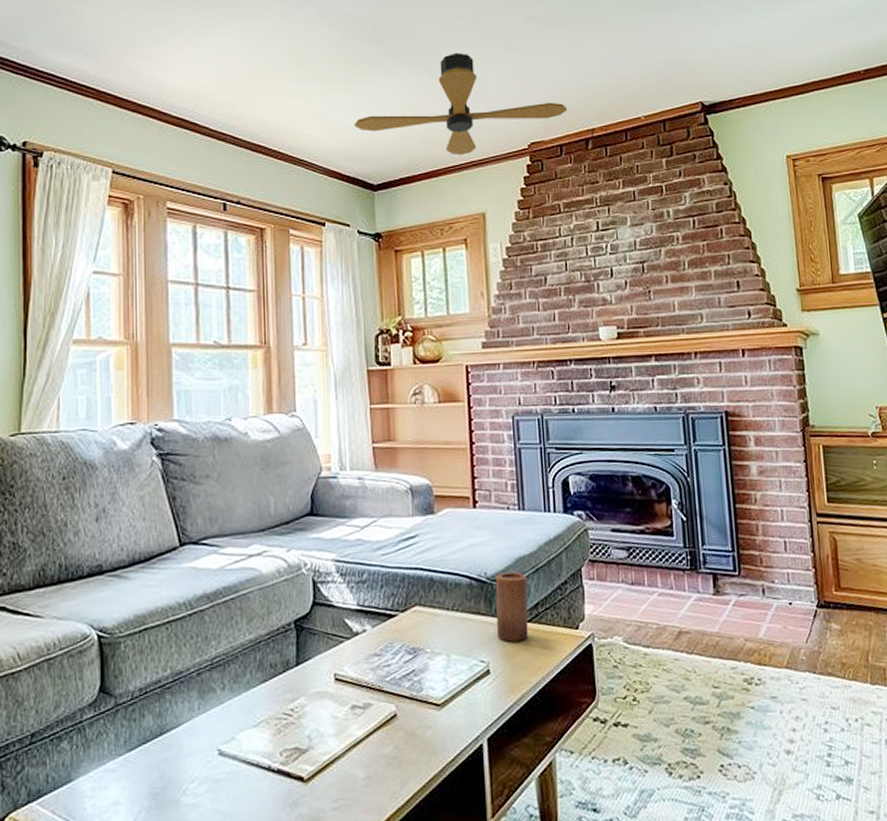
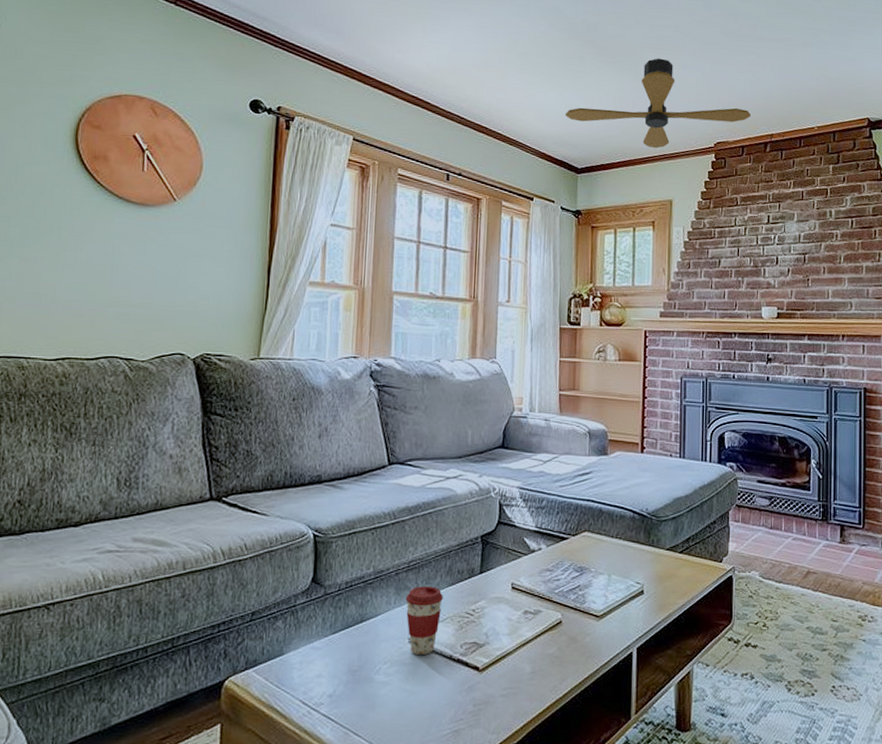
coffee cup: none [211,685,256,768] -> present [405,586,444,655]
candle: present [495,572,528,642] -> none [652,510,682,569]

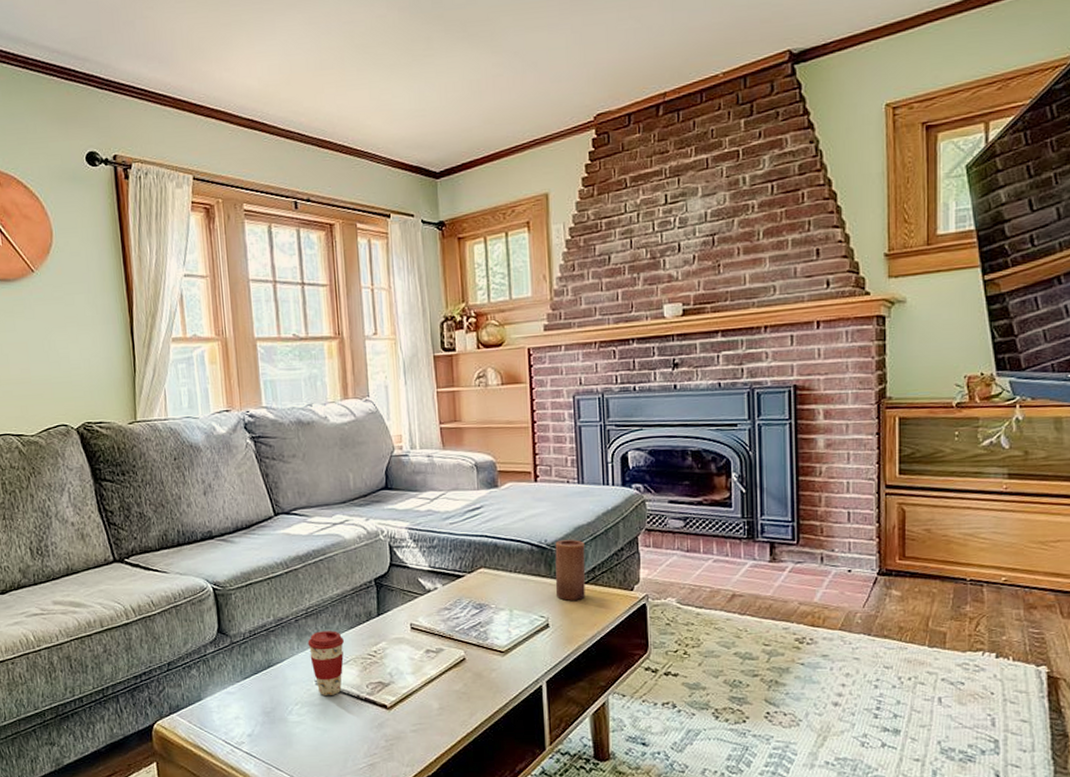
ceiling fan: present [566,58,752,149] -> none [416,21,638,135]
candle: none [652,510,682,569] -> present [555,539,586,601]

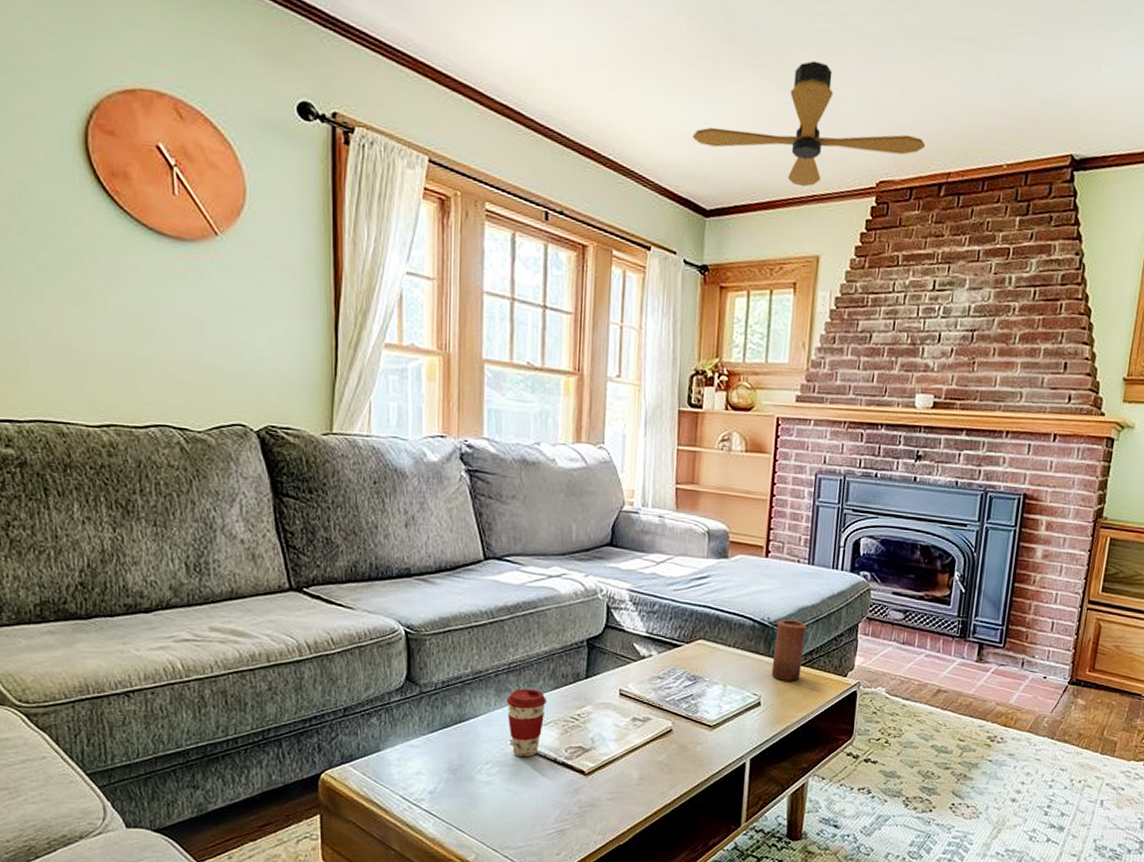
ceiling fan: none [416,21,638,135] -> present [693,60,926,187]

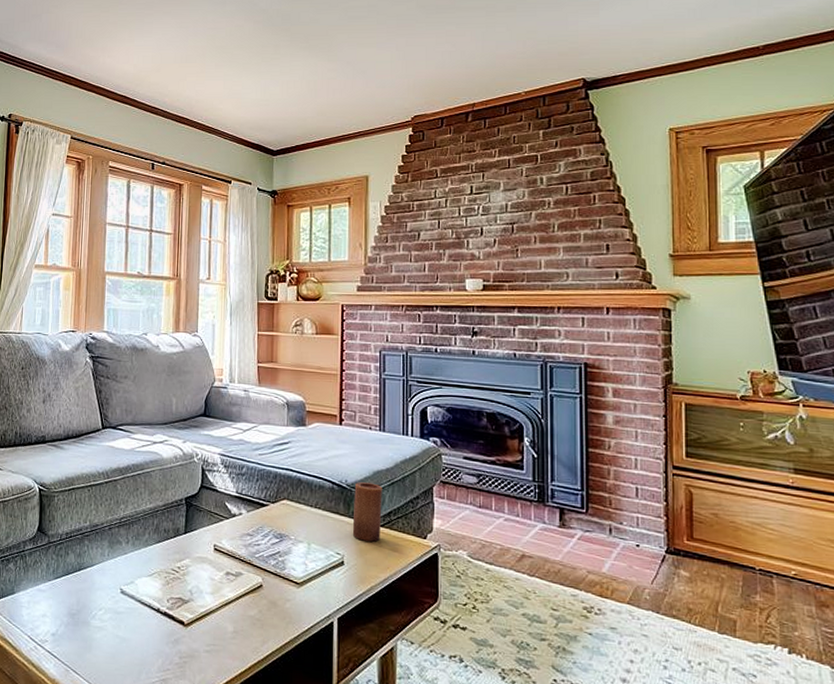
coffee cup: present [506,689,548,757] -> none [118,541,152,605]
ceiling fan: present [693,60,926,187] -> none [261,38,451,127]

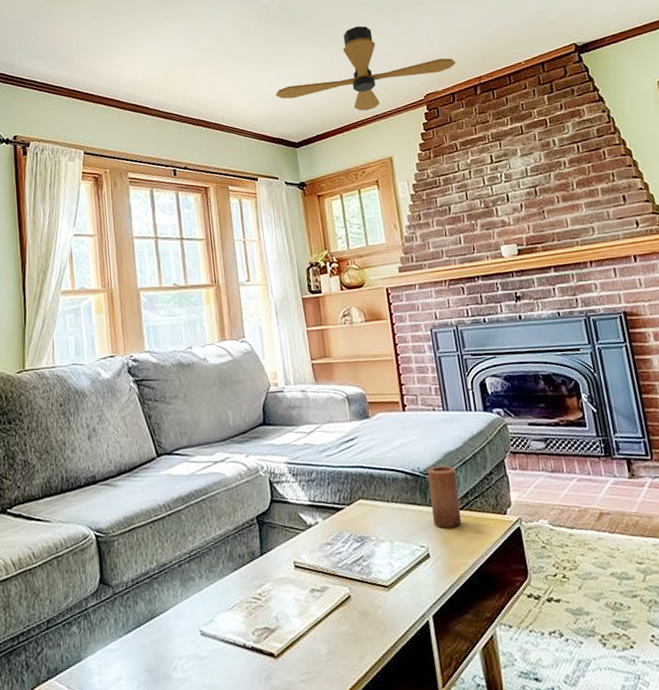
ceiling fan: none [261,38,451,127] -> present [276,26,456,111]

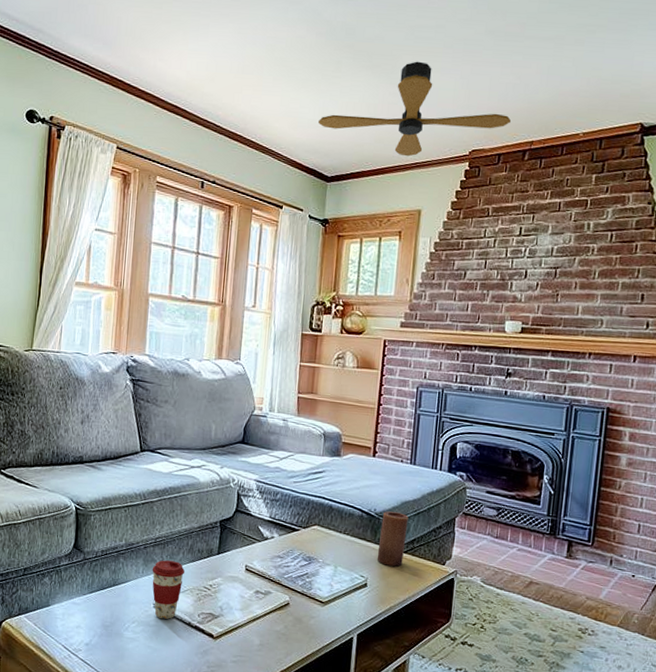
coffee cup: none [191,574,229,647] -> present [152,560,185,619]

